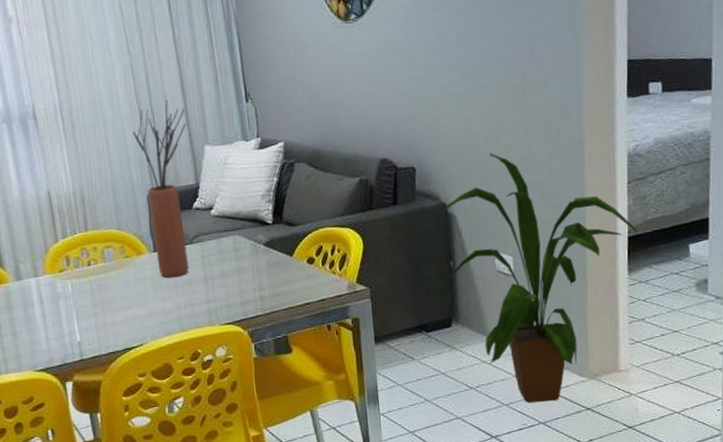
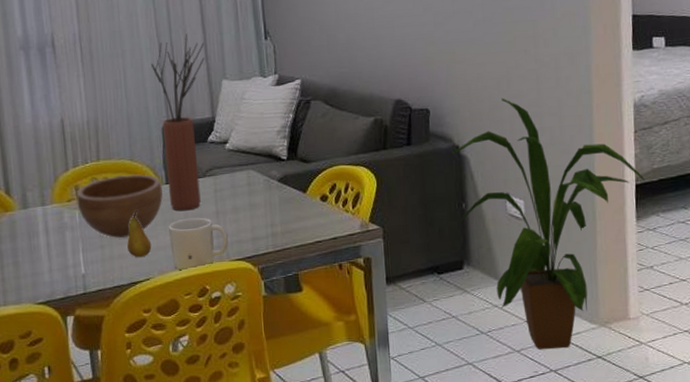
bowl: none [67,243,152,306] -> present [76,174,163,238]
fruit: none [119,278,144,324] -> present [127,210,152,257]
mug: none [158,283,218,337] -> present [168,217,228,272]

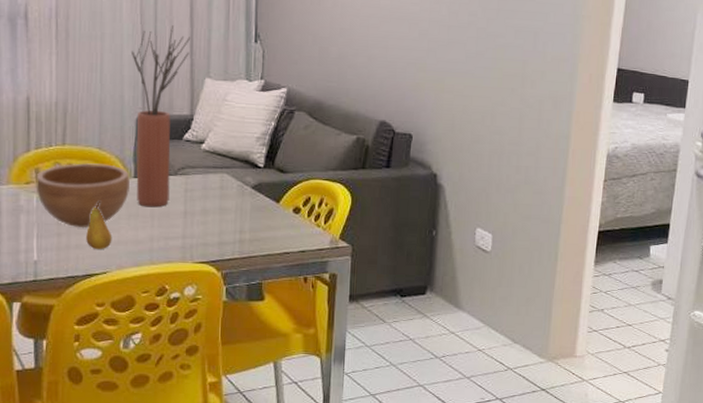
mug: present [168,217,228,272] -> none [132,215,194,269]
house plant: present [452,98,645,349] -> none [428,132,608,378]

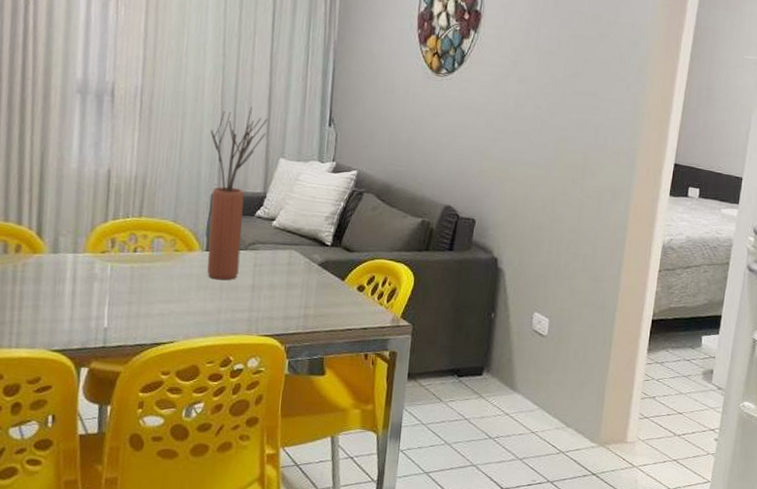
bowl: present [36,163,130,228] -> none [110,234,202,298]
fruit: present [86,200,112,249] -> none [156,271,182,319]

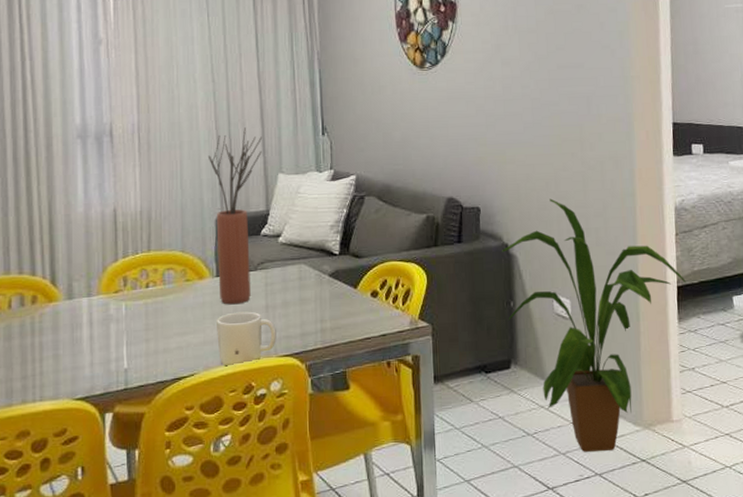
mug: none [200,287,260,340] -> present [217,311,276,367]
house plant: none [487,220,661,461] -> present [502,198,686,452]

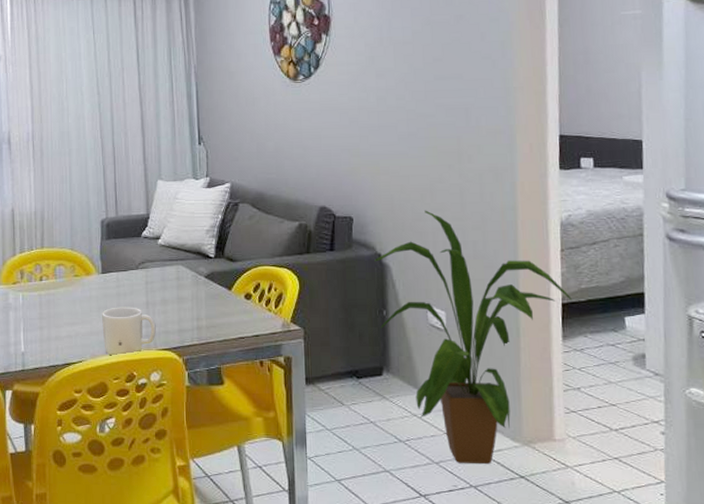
vase: present [209,127,263,305] -> none [94,137,143,300]

